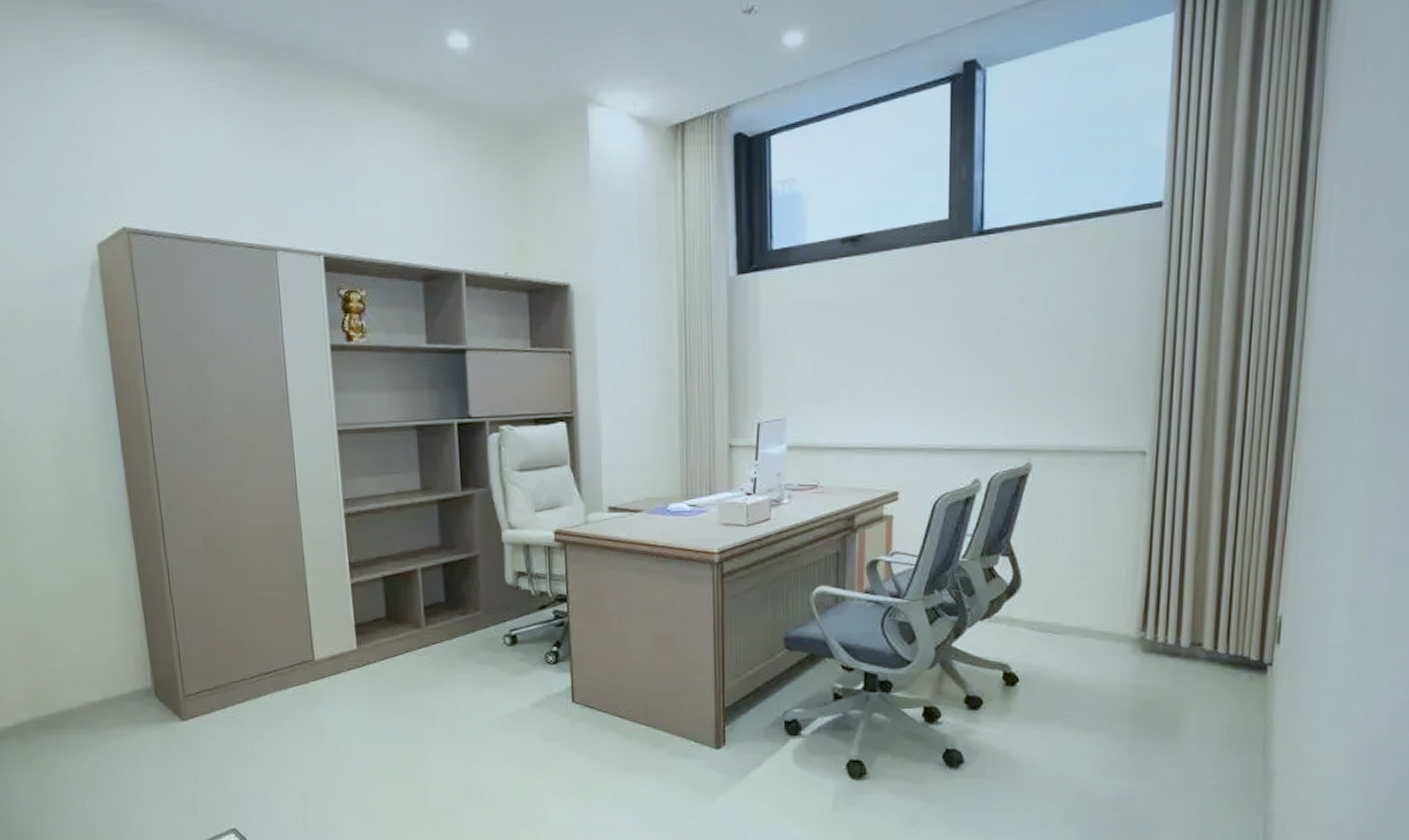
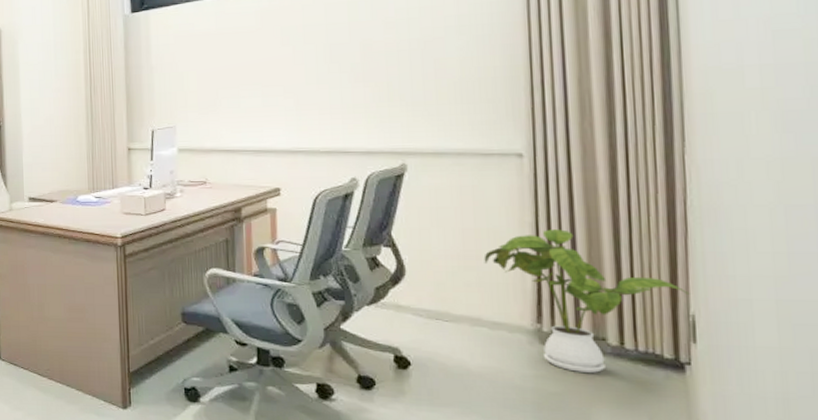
house plant: none [1098,533,1280,679] -> present [483,229,690,373]

